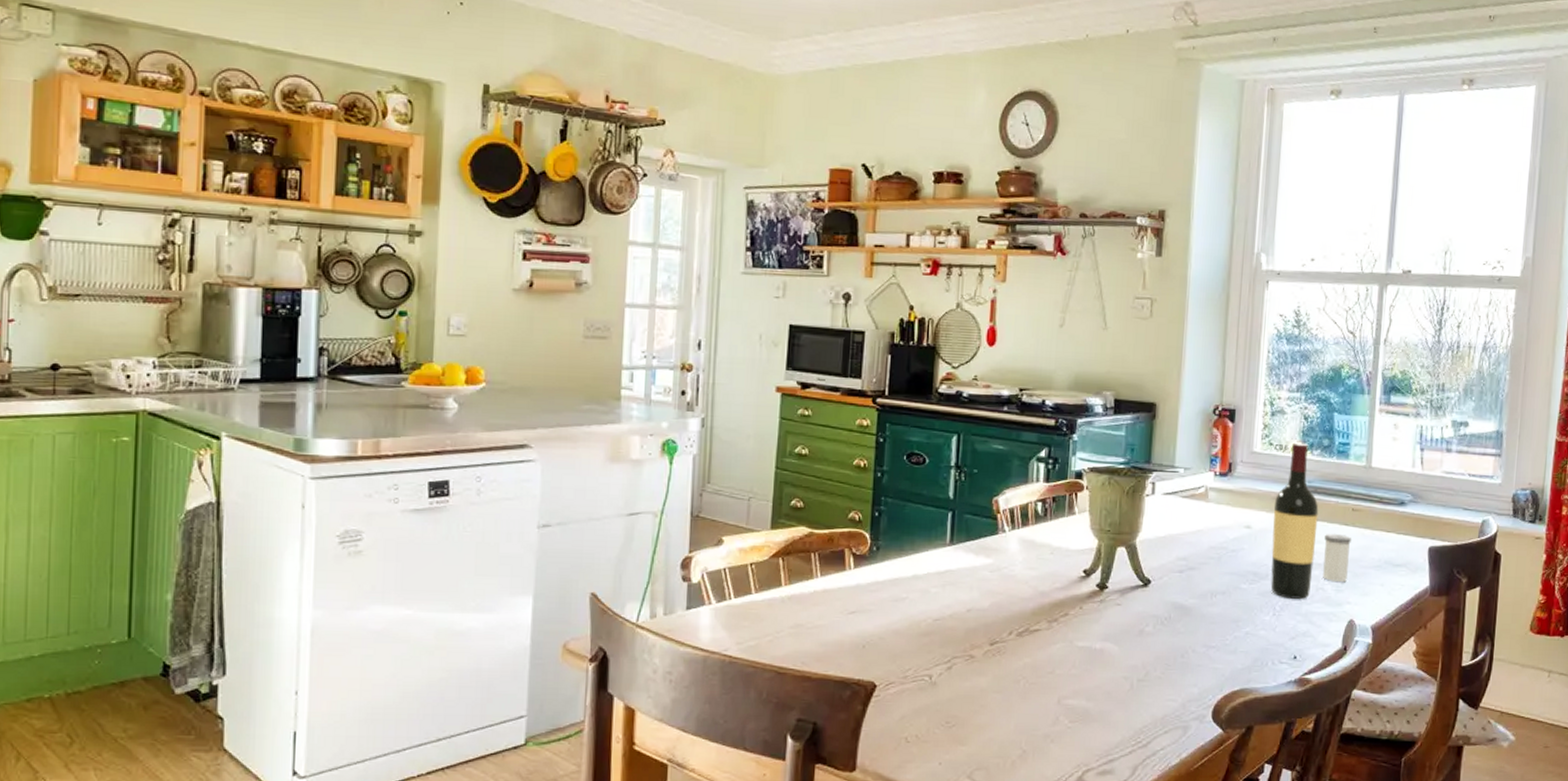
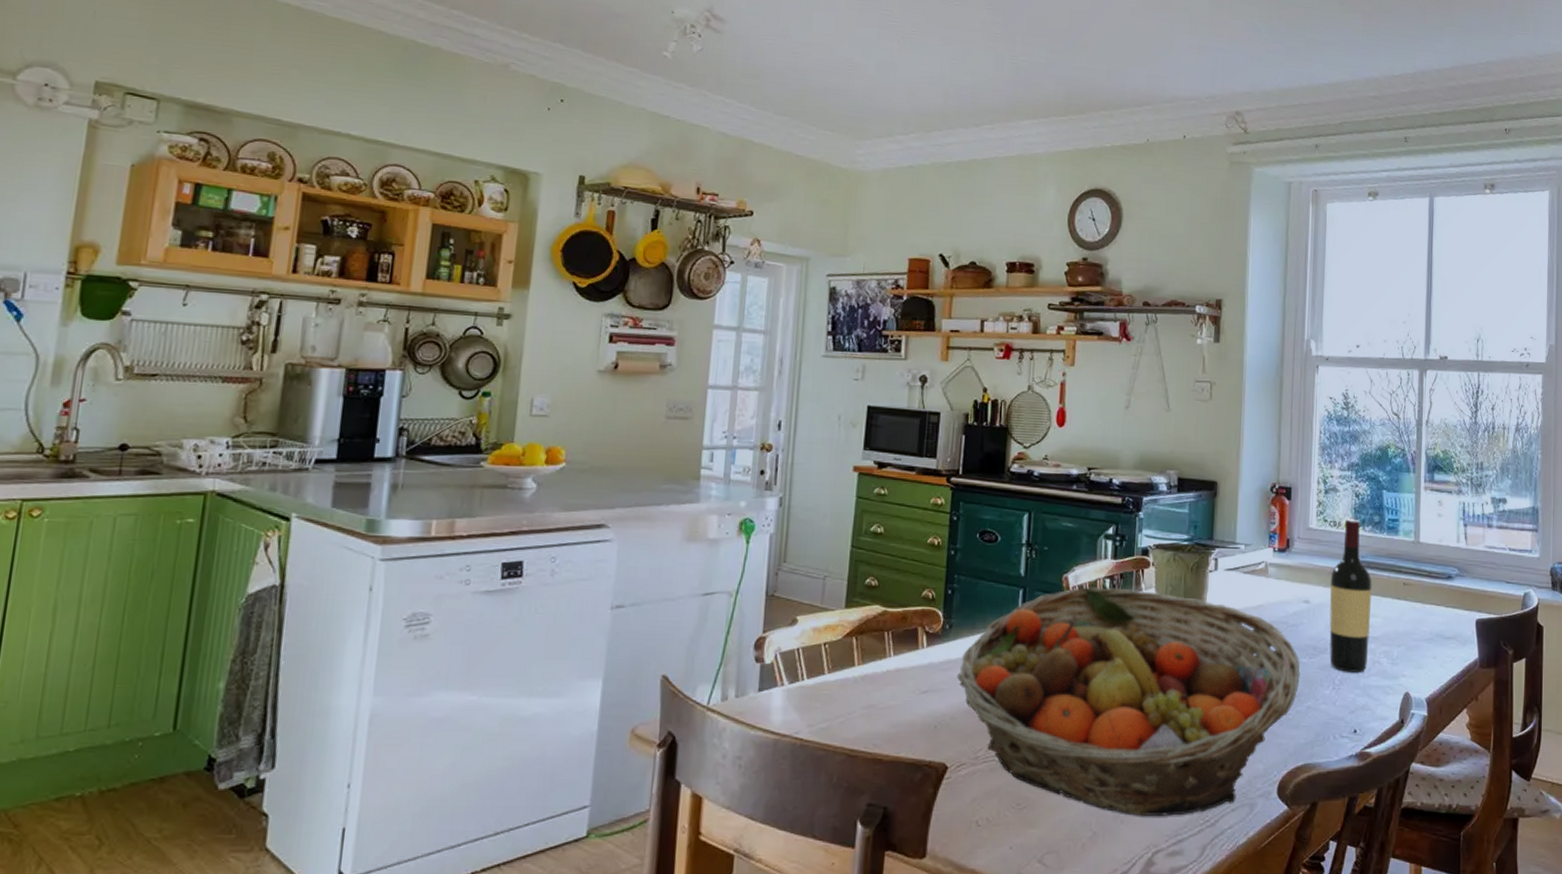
fruit basket: none [885,510,1240,736] -> present [957,587,1301,816]
salt shaker: present [1323,533,1351,583] -> none [1378,607,1404,656]

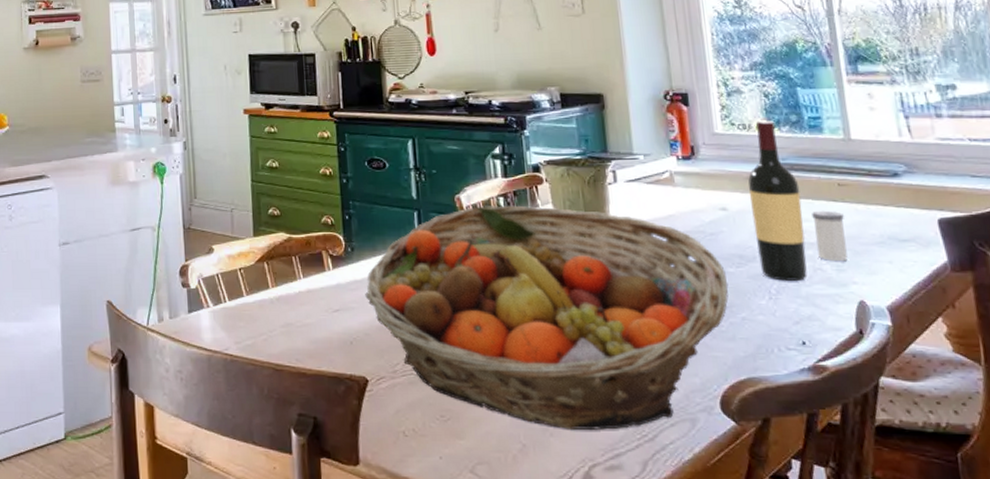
salt shaker: none [1378,607,1404,656] -> present [812,210,848,262]

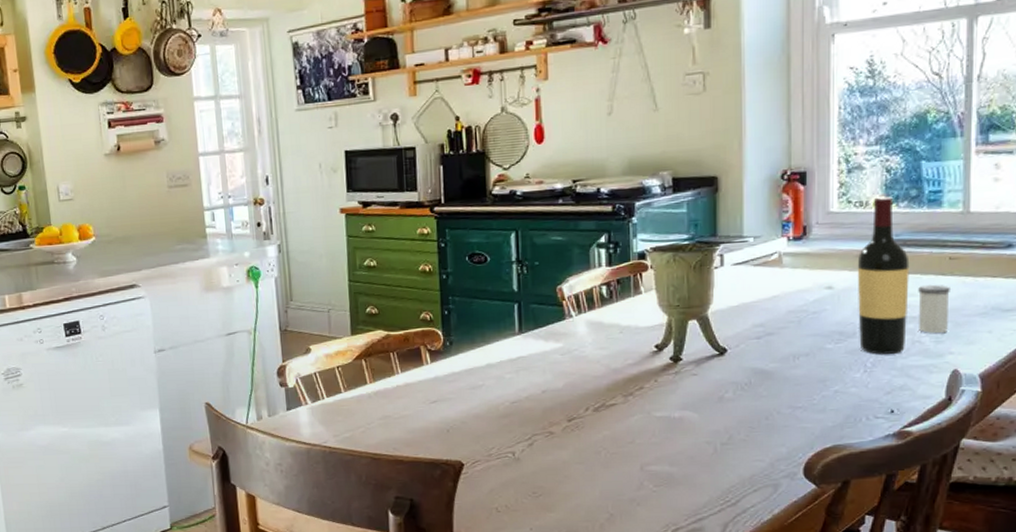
fruit basket: present [365,205,729,430] -> none [463,293,825,499]

